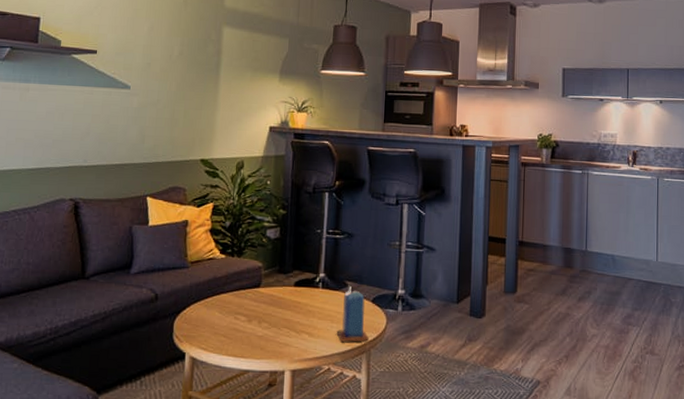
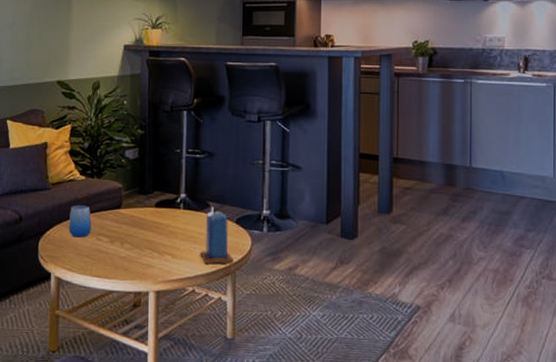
cup: none [205,283,230,317] -> present [68,205,91,238]

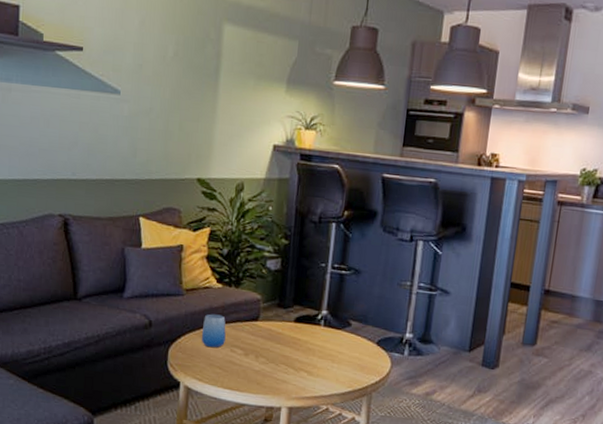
candle: present [200,207,233,264] -> none [337,326,371,385]

